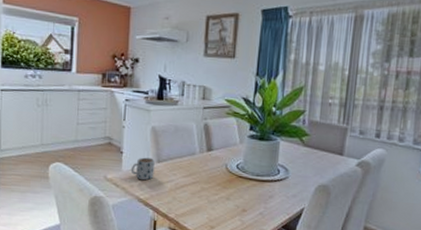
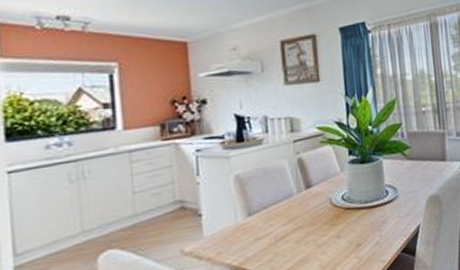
mug: present [130,157,155,181] -> none [215,212,247,243]

